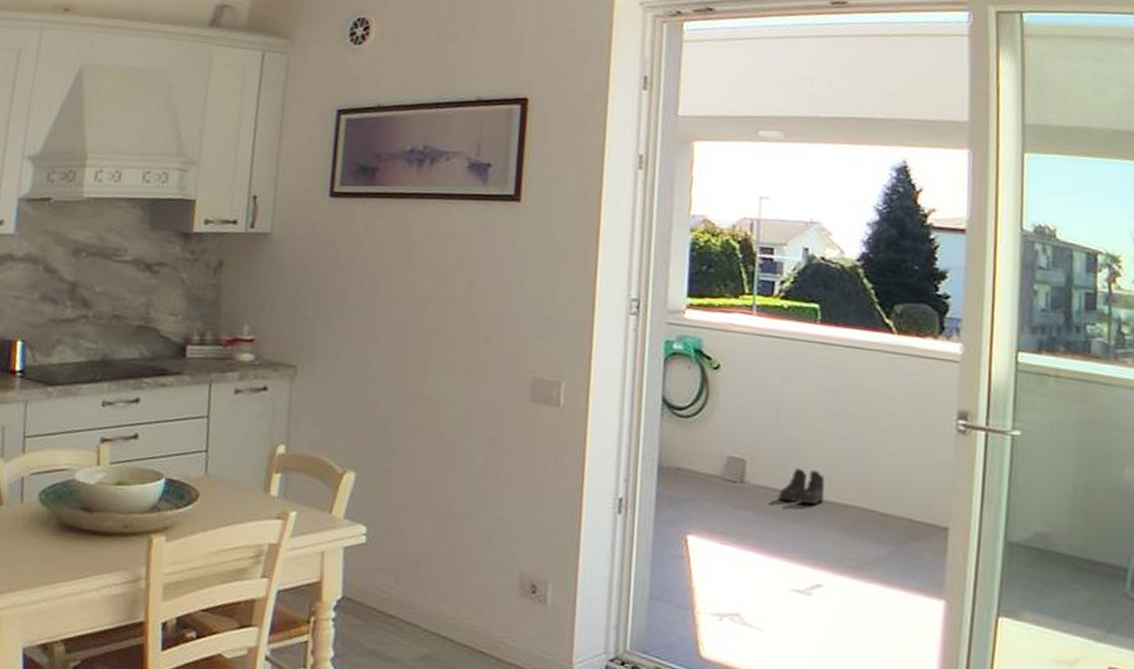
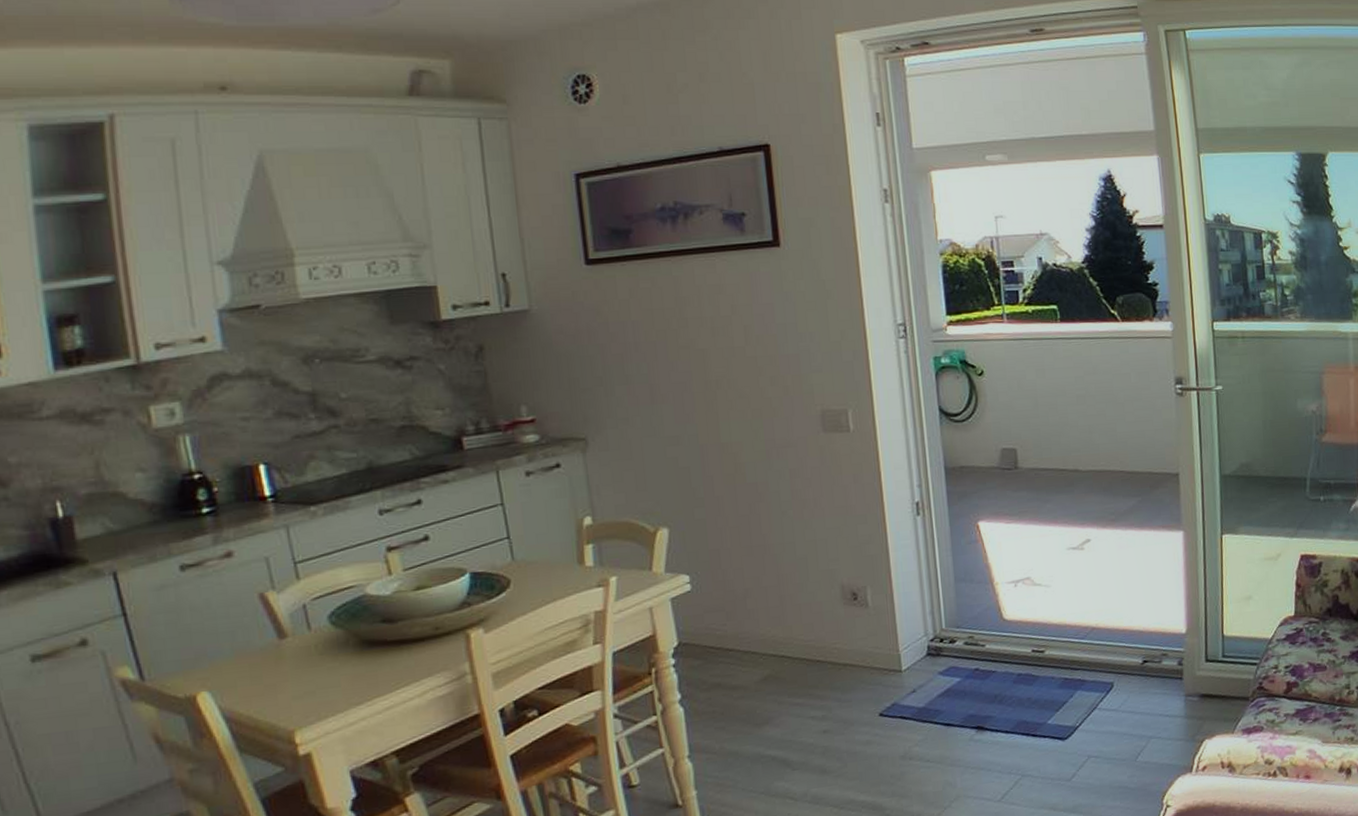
boots: present [778,468,825,505] -> none [1047,446,1083,477]

